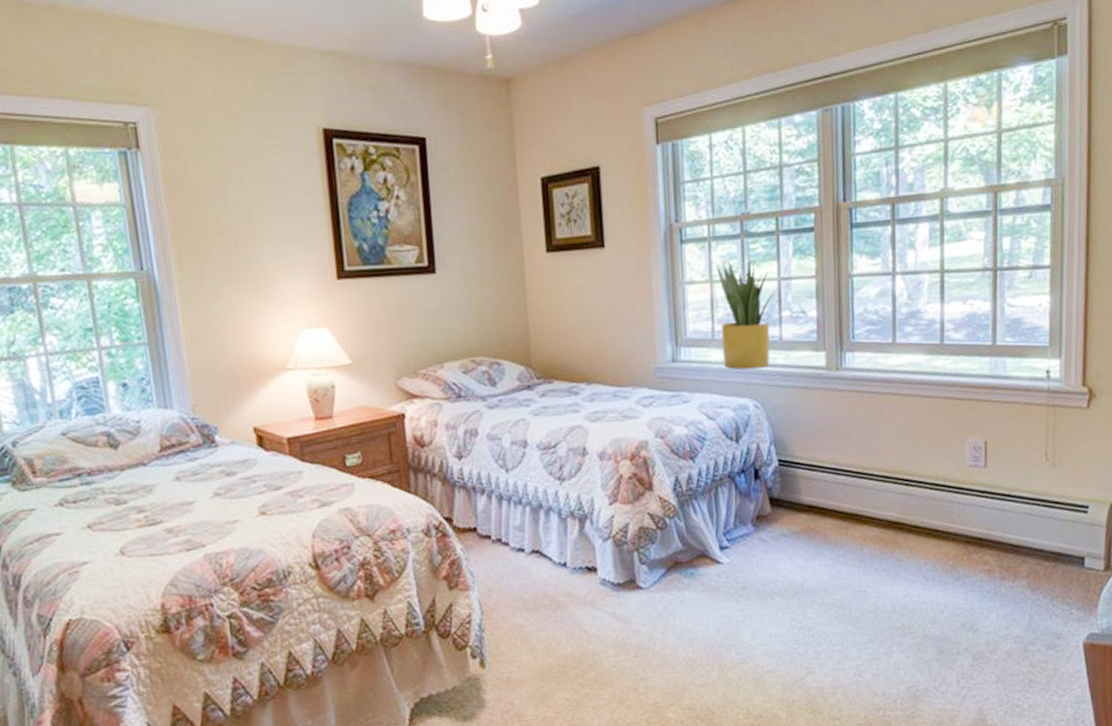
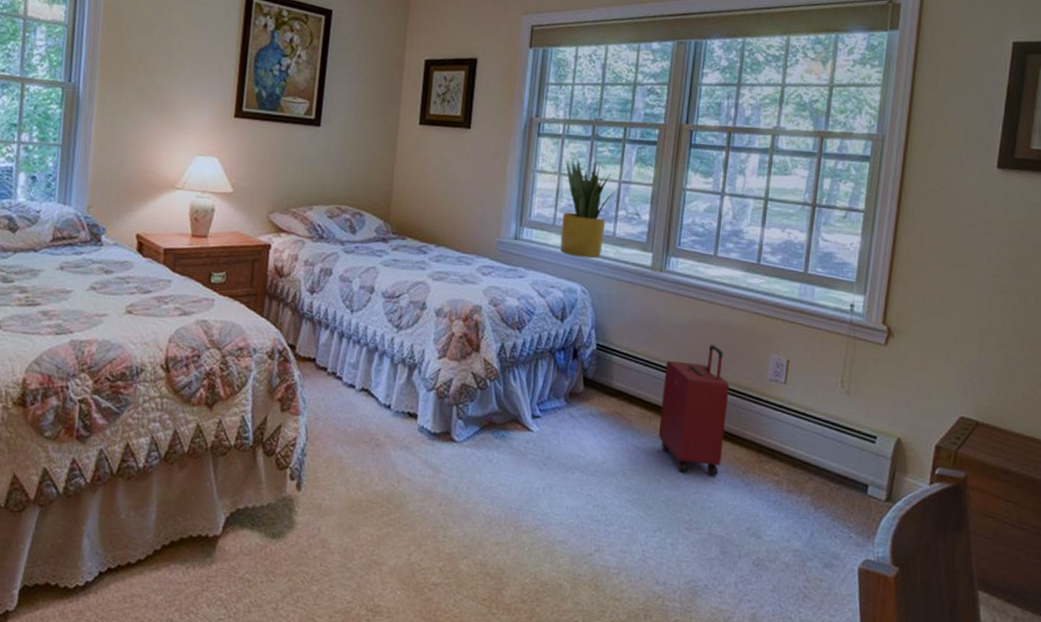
suitcase: none [855,439,928,579] -> present [659,344,730,477]

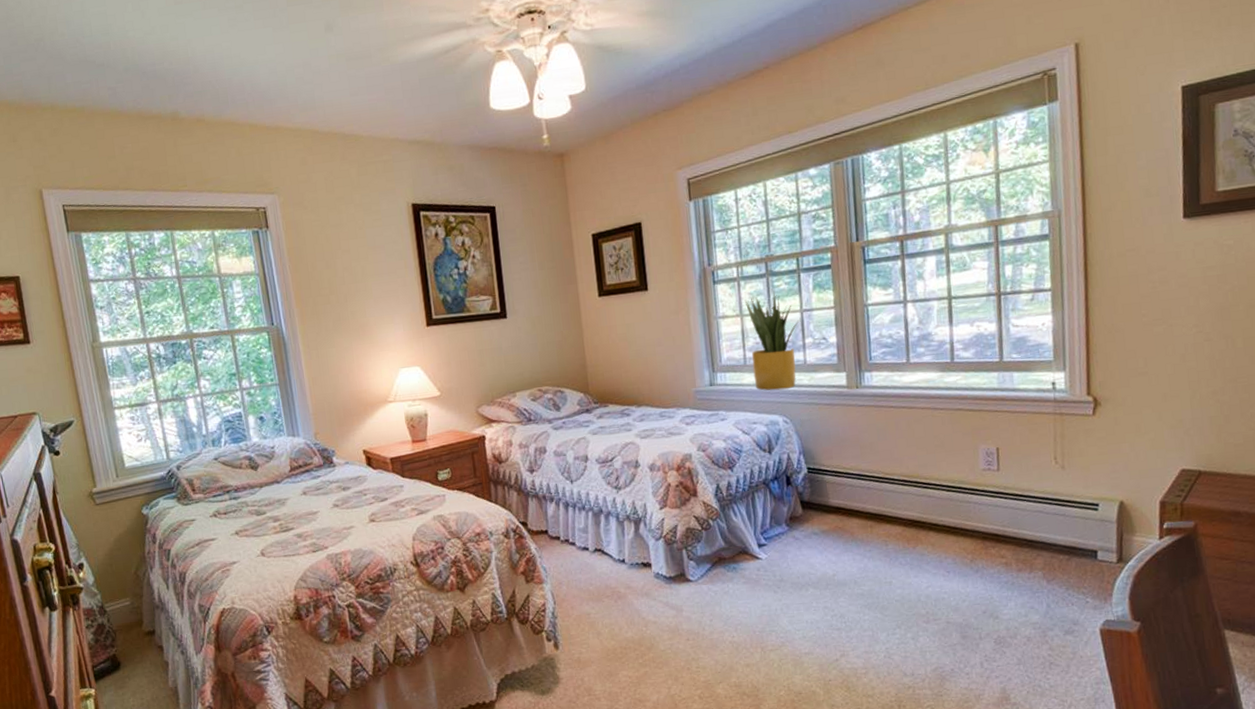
suitcase: present [659,344,730,477] -> none [878,447,948,571]

